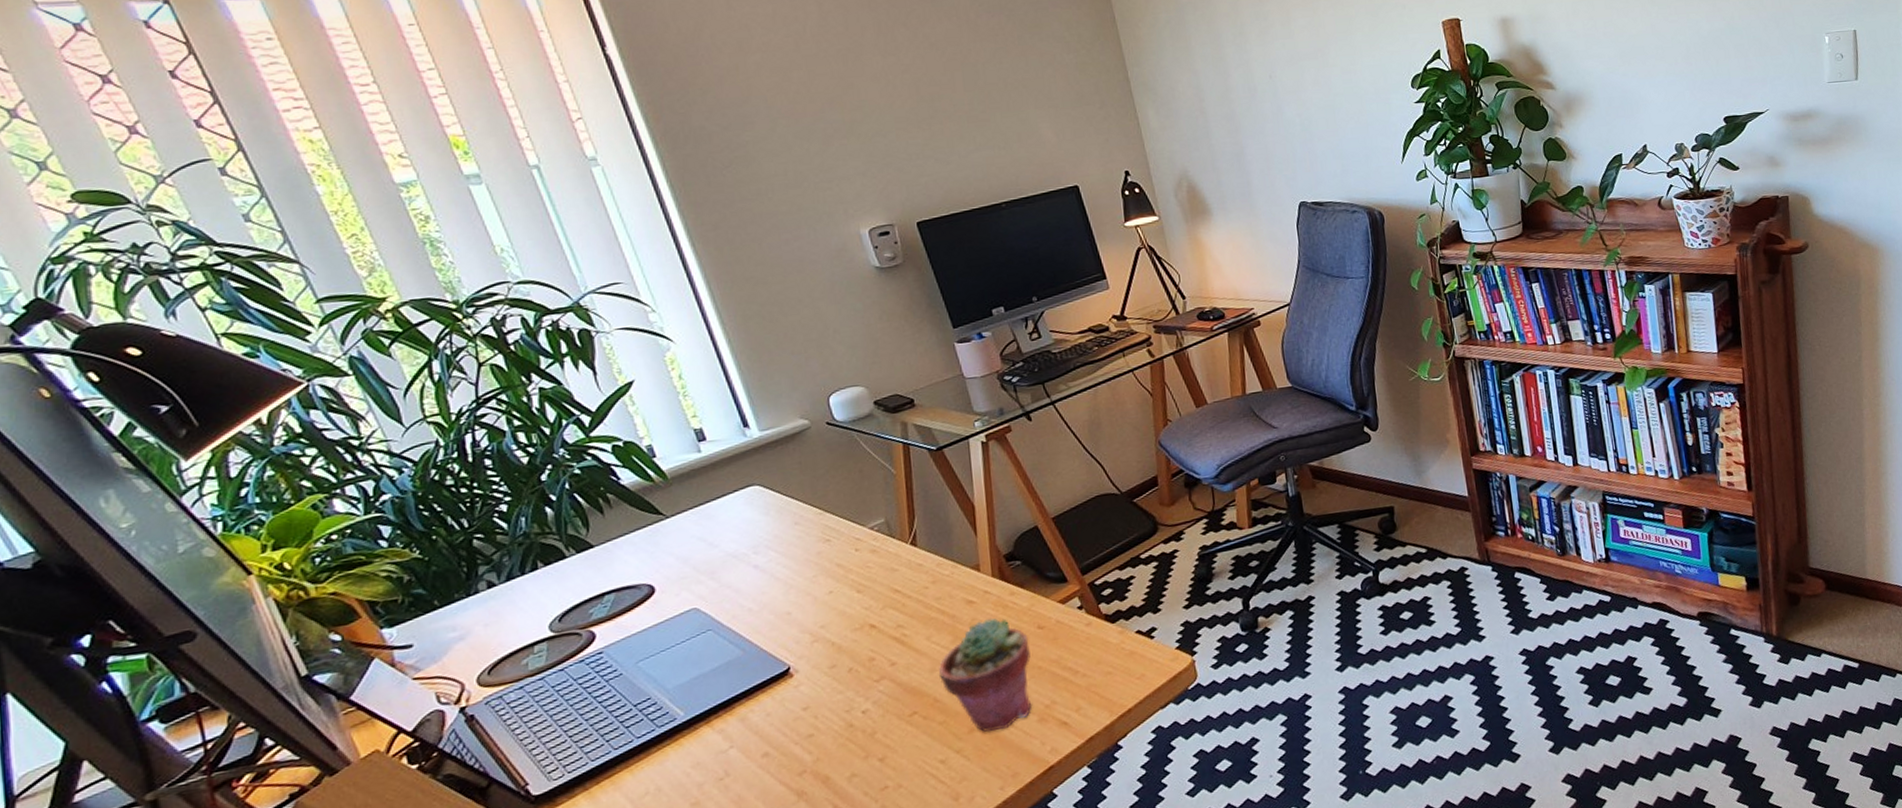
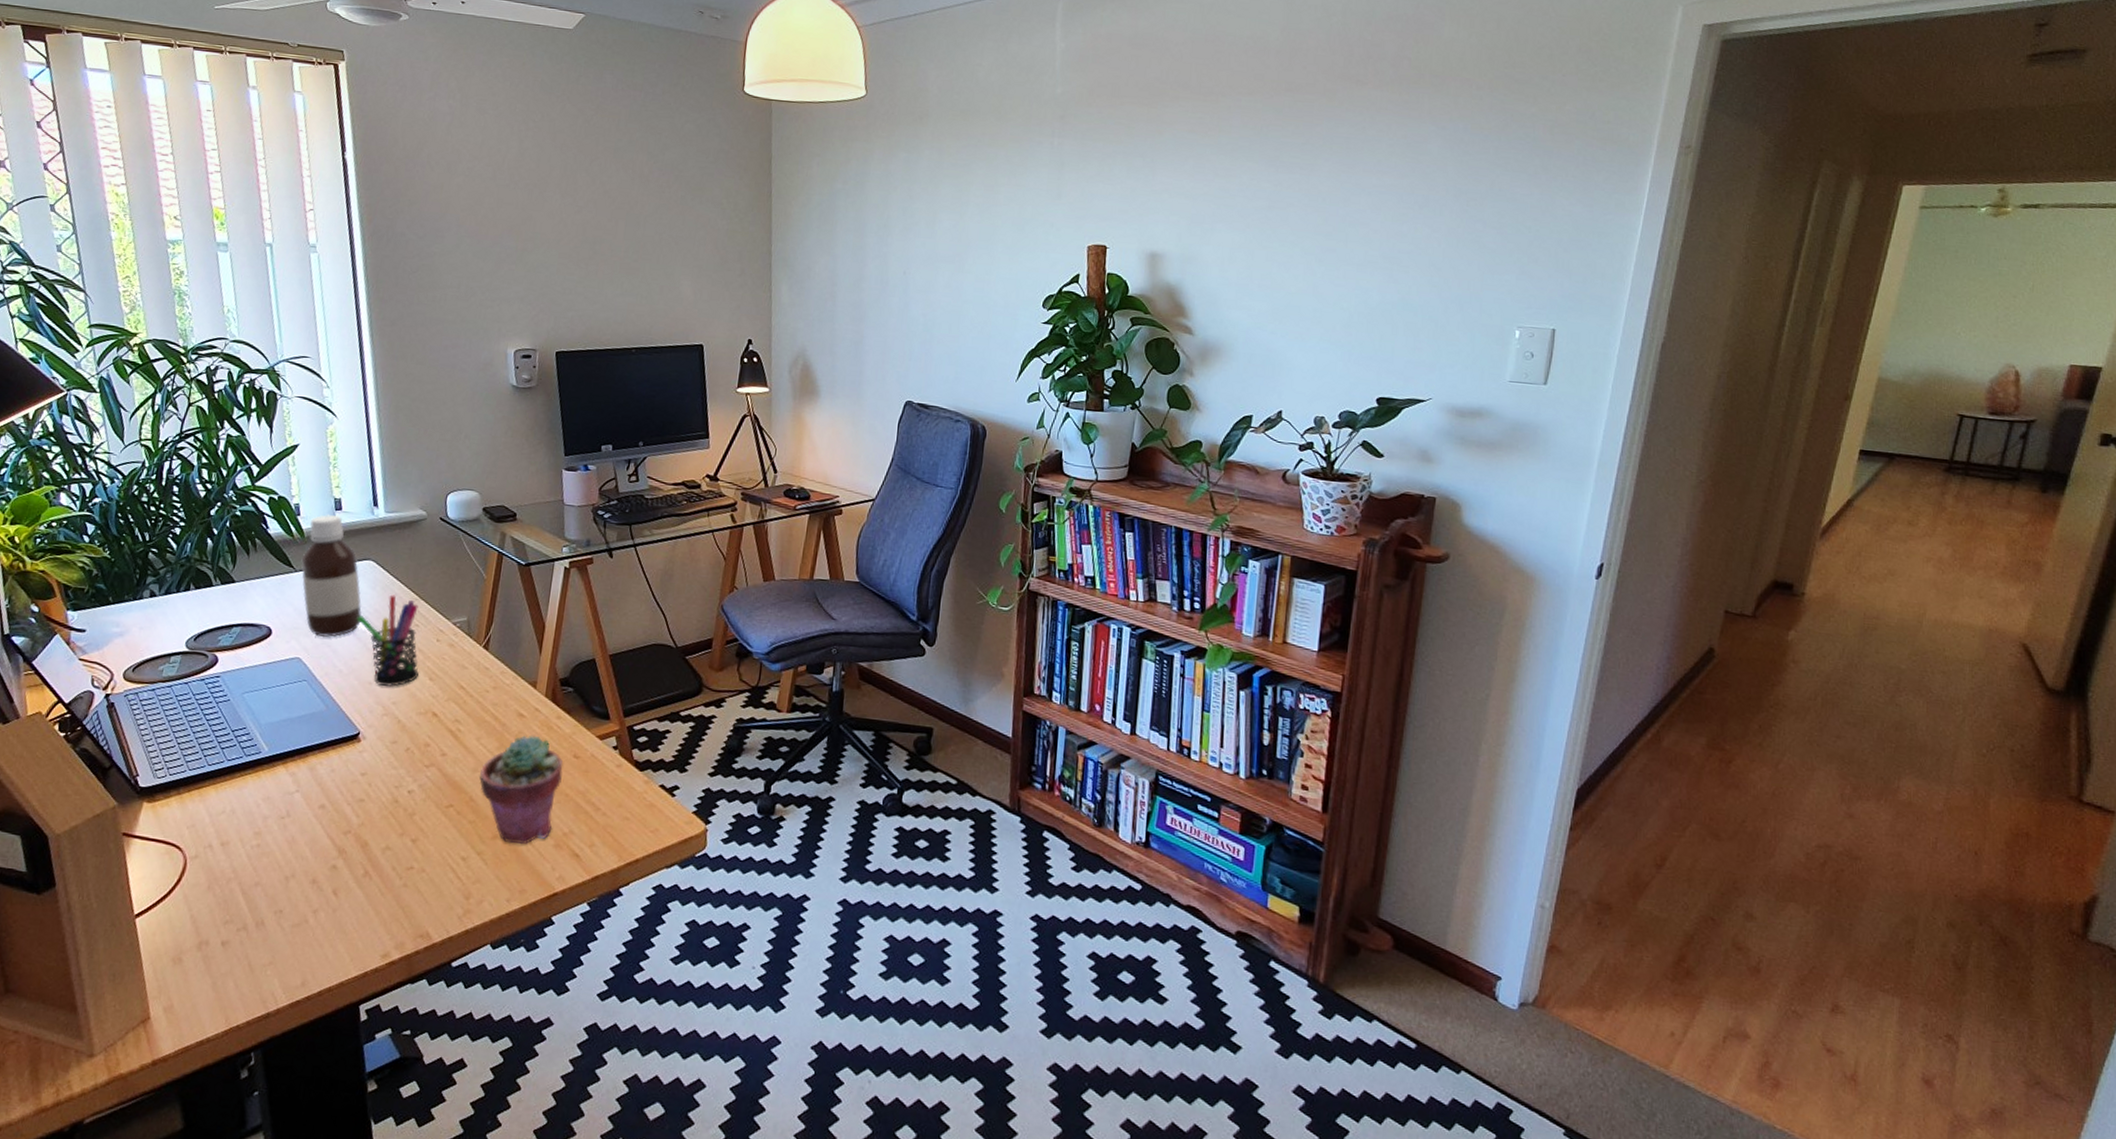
bottle: none [670,447,760,580] -> present [300,515,362,638]
pen holder: none [756,515,843,613] -> present [357,594,419,687]

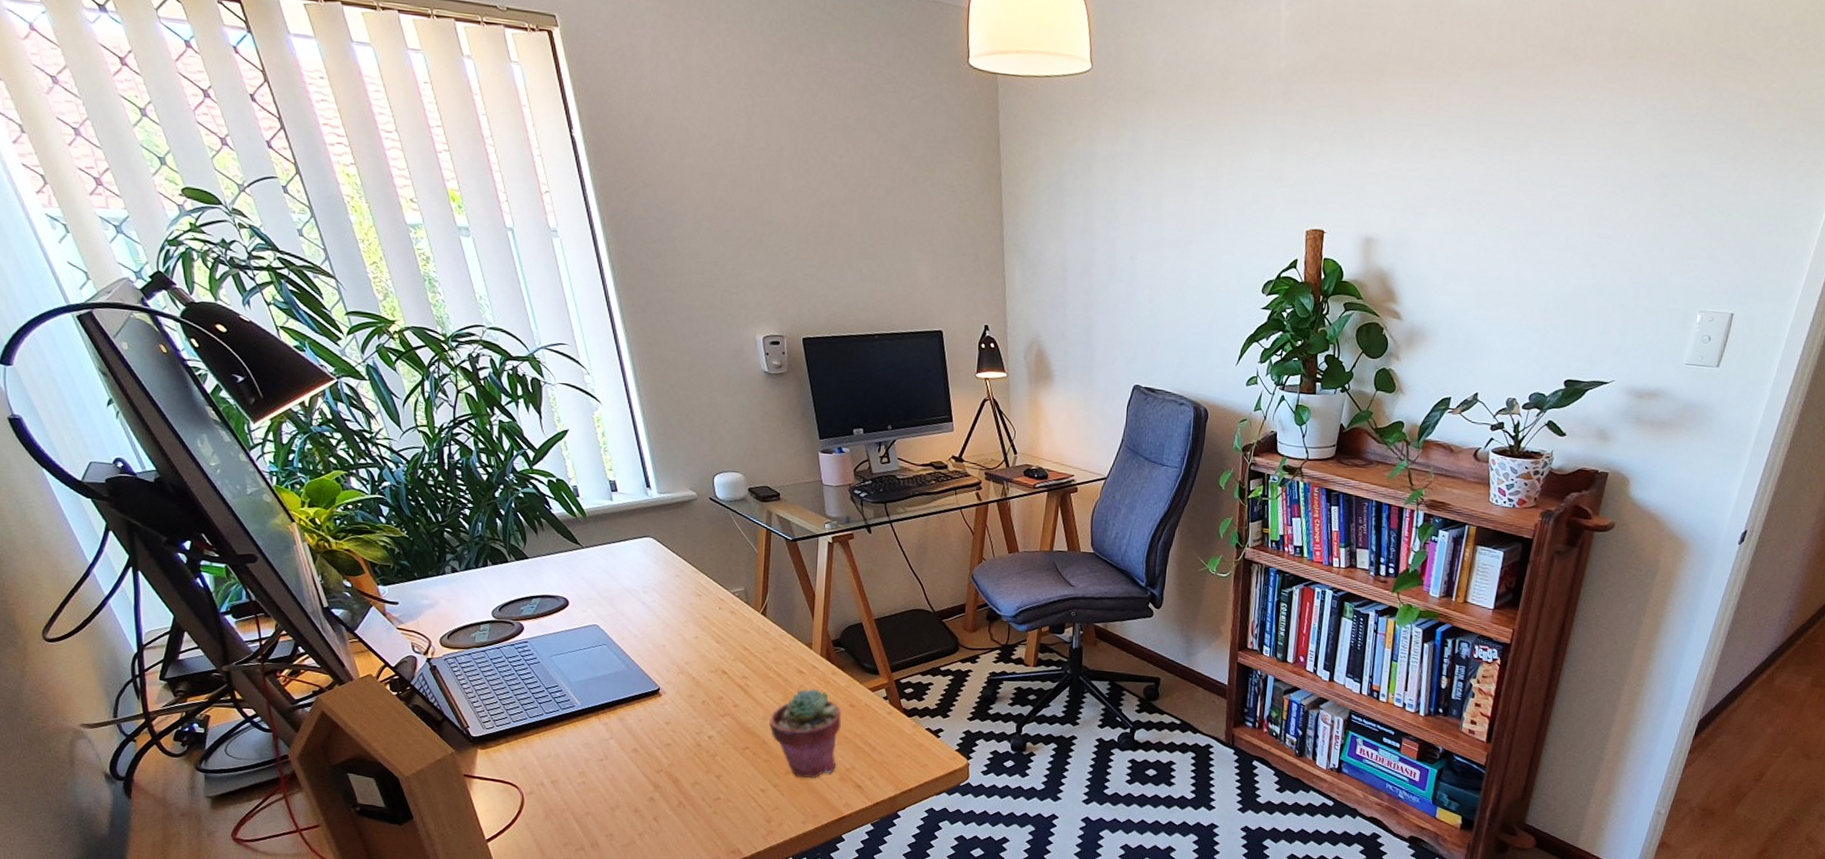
bottle: present [300,515,362,638] -> none [586,496,648,607]
pen holder: present [357,594,419,687] -> none [645,568,706,649]

